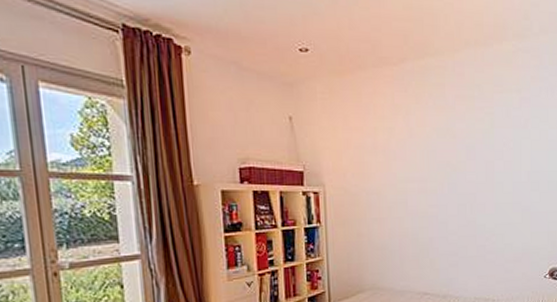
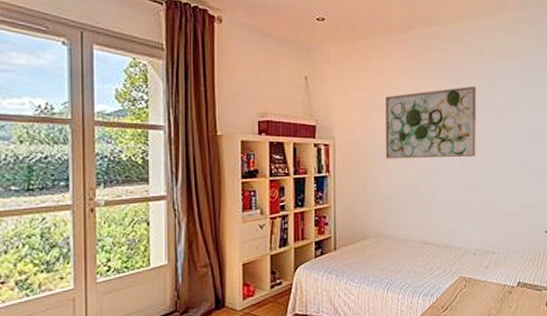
wall art: none [378,124,475,206] -> present [385,86,476,159]

